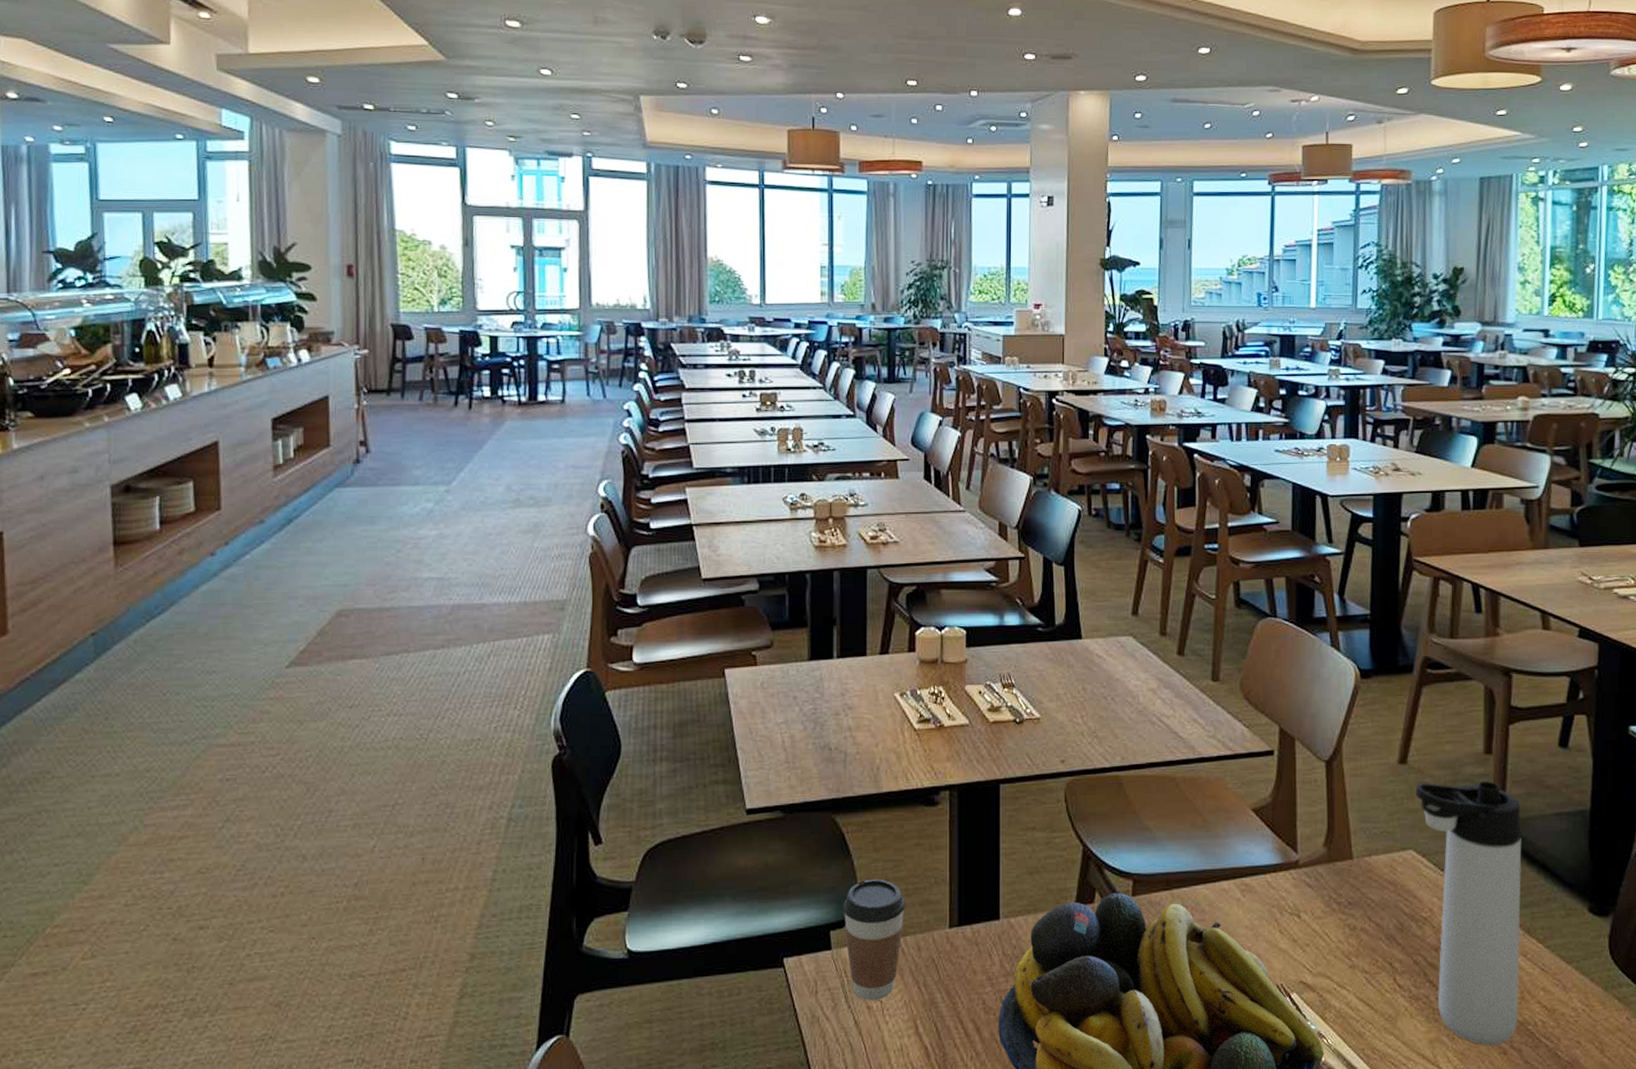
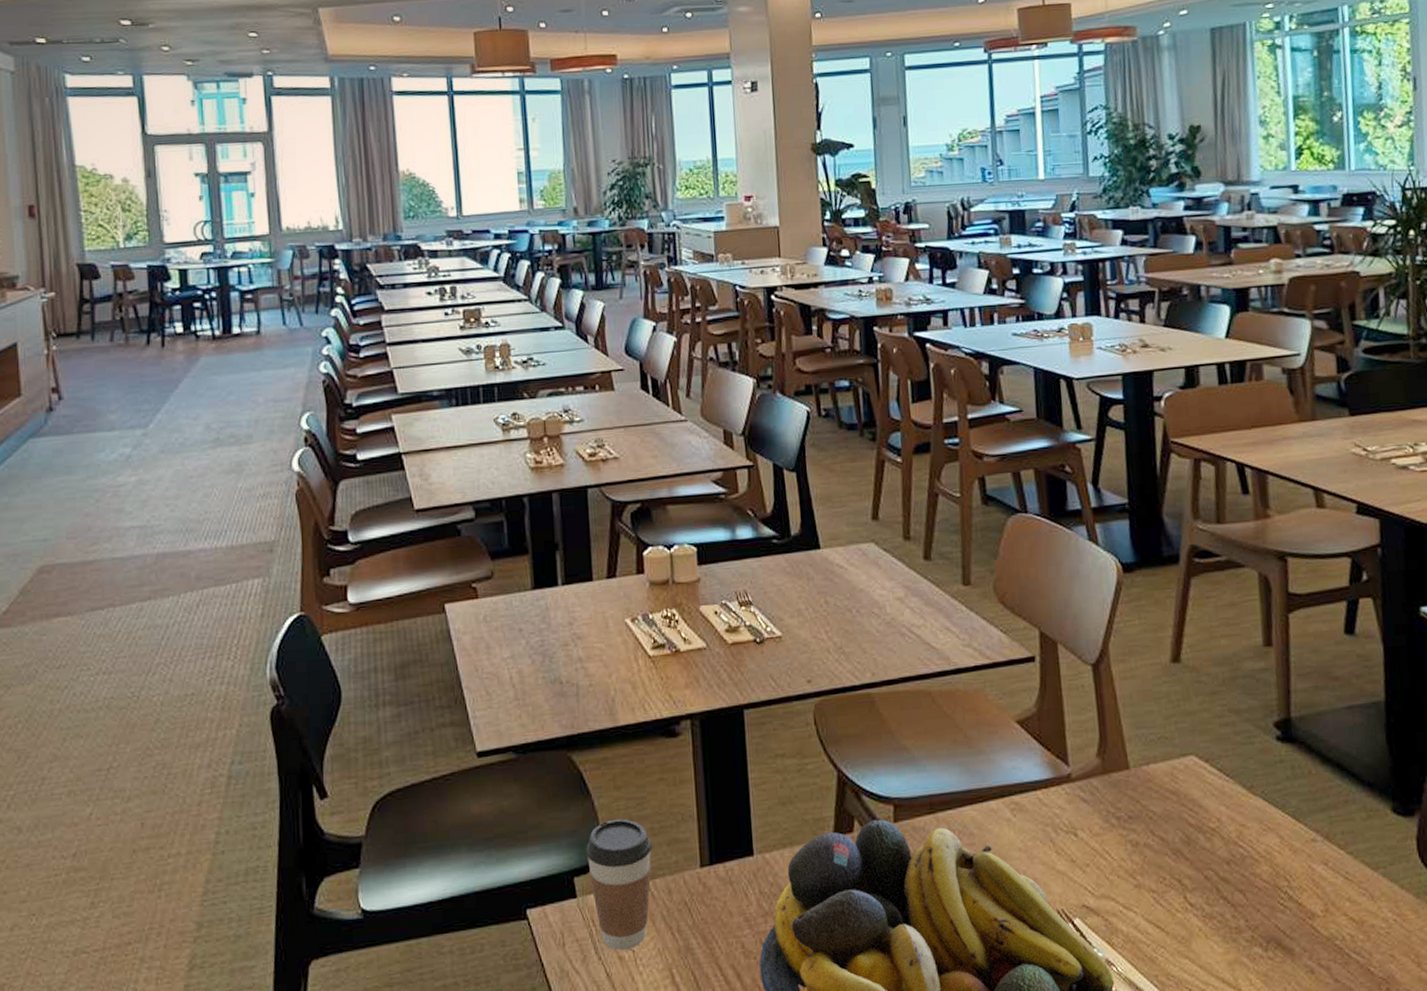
thermos bottle: present [1415,781,1523,1046] -> none [1192,676,1324,965]

